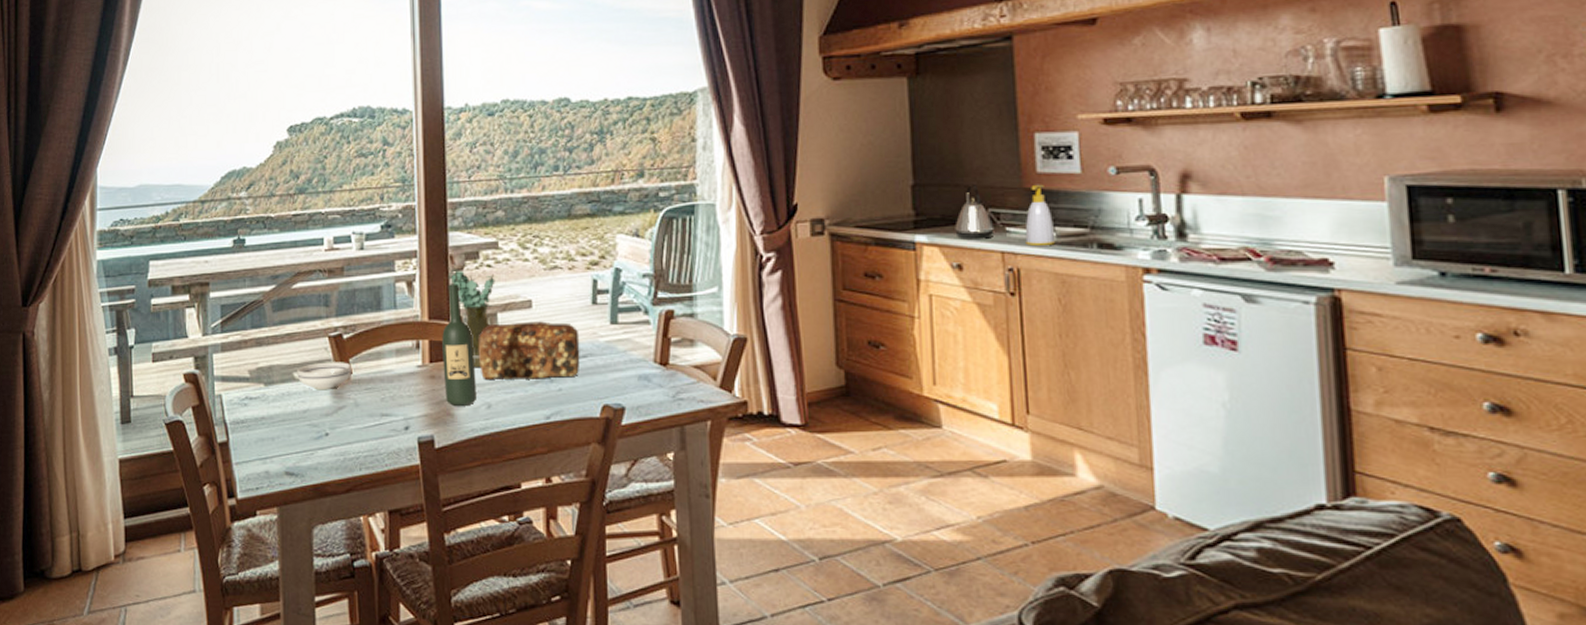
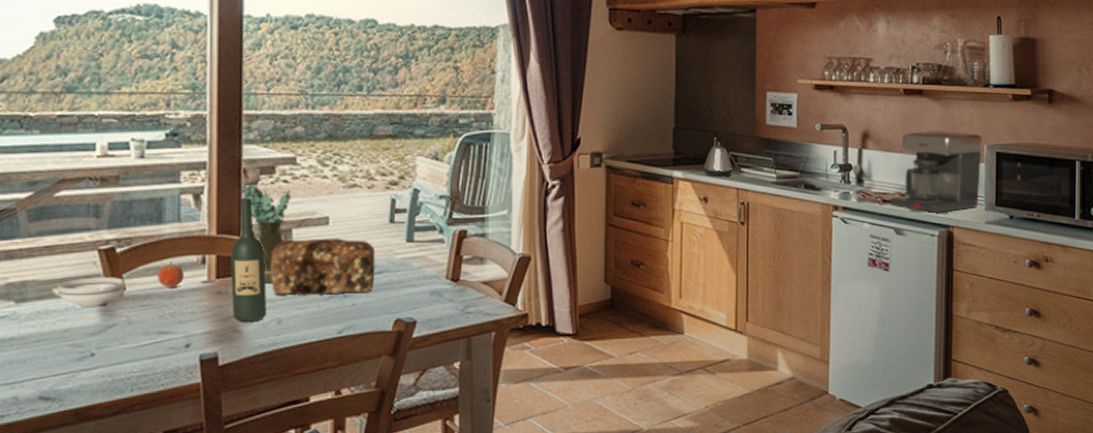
fruit: none [378,346,401,373] -> present [157,261,184,289]
soap bottle: present [1025,184,1056,247] -> none [754,134,776,185]
coffee maker: none [1232,162,1383,272] -> present [890,130,982,213]

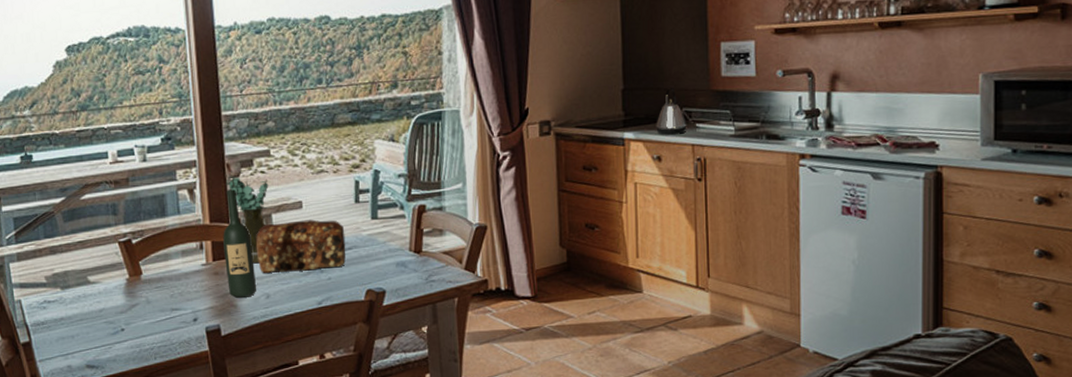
bowl: present [58,277,125,308] -> none [91,264,142,291]
fruit: present [157,261,184,289] -> none [166,248,187,272]
coffee maker: present [890,130,982,213] -> none [865,62,976,154]

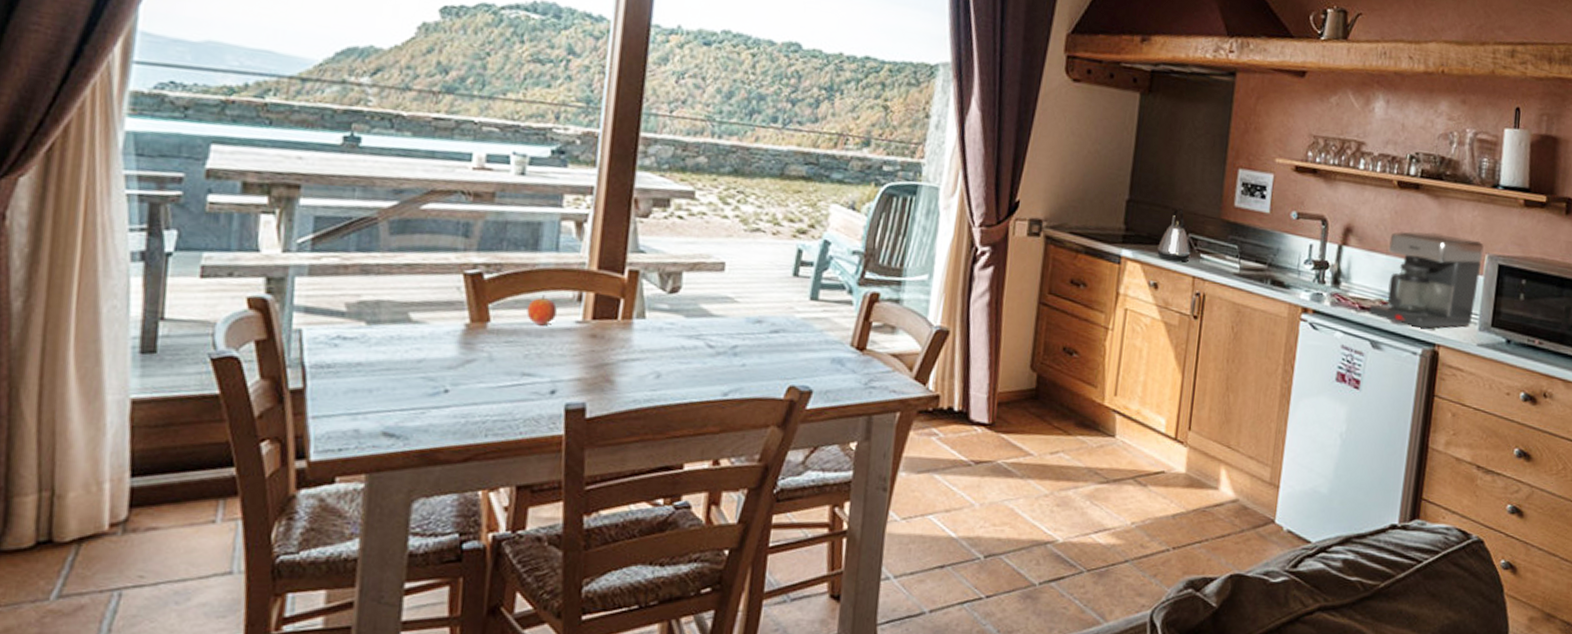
fruit: none [166,248,187,272] -> present [526,295,557,326]
wine bottle: present [223,189,256,298] -> none [606,231,650,373]
vase: present [225,174,269,264] -> none [629,210,686,332]
bread loaf: present [256,219,346,274] -> none [653,284,774,352]
coffee maker: none [865,62,976,154] -> present [1368,231,1484,329]

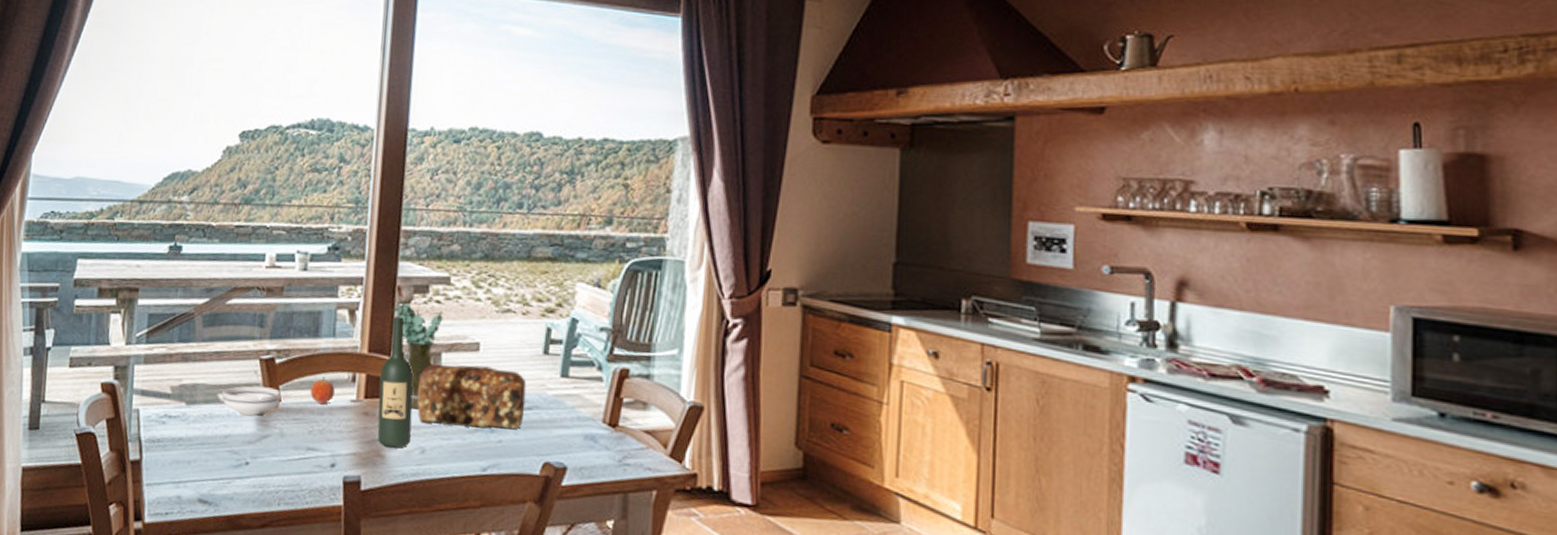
bowl: none [414,303,490,338] -> present [222,386,281,416]
wine bottle: none [606,231,650,373] -> present [377,316,414,449]
vase: none [629,210,686,332] -> present [394,297,443,410]
bread loaf: none [653,284,774,352] -> present [417,364,527,429]
kettle: present [1157,207,1191,263] -> none [934,267,977,329]
coffee maker: present [1368,231,1484,329] -> none [1222,281,1386,399]

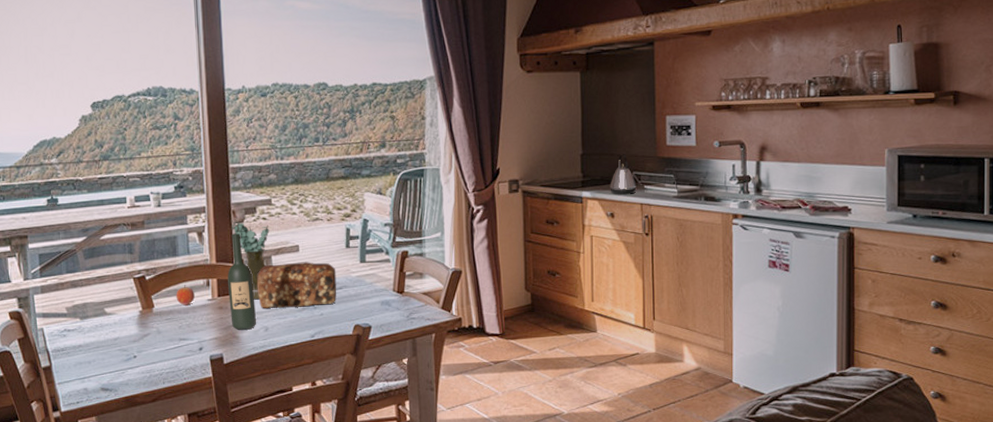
bowl: present [222,386,281,416] -> none [108,298,154,322]
kettle: none [934,267,977,329] -> present [610,153,637,196]

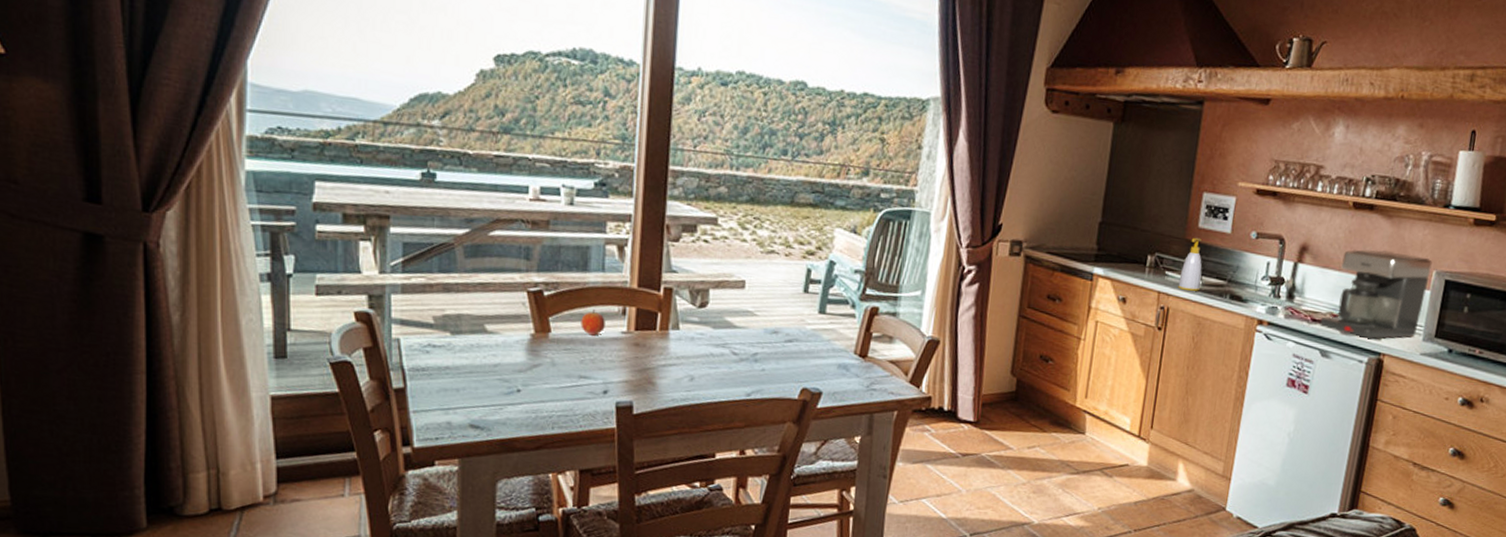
wine bottle: present [227,233,256,330] -> none [648,254,683,377]
vase: present [231,219,270,300] -> none [662,235,711,341]
bread loaf: present [257,262,337,309] -> none [686,300,788,359]
kettle: present [610,153,637,196] -> none [1126,228,1157,280]
soap bottle: none [657,153,677,200] -> present [1178,237,1202,292]
coffee maker: none [789,139,883,216] -> present [1319,249,1433,339]

